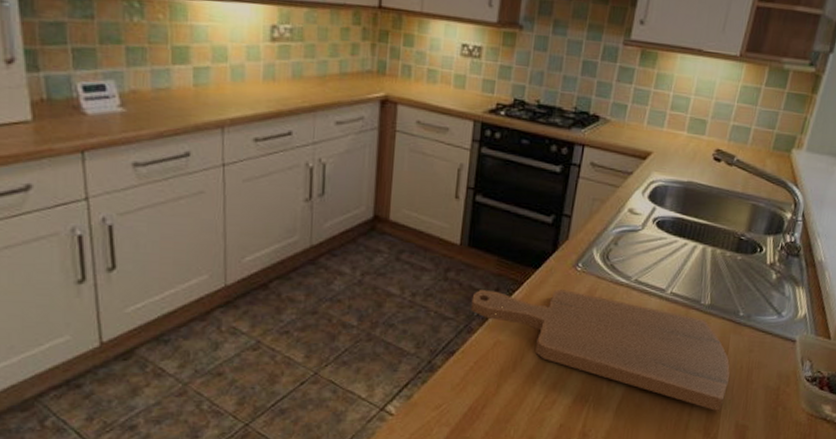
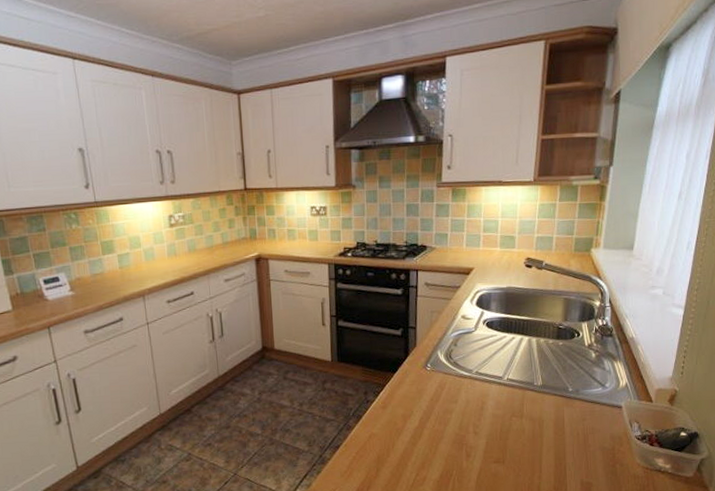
cutting board: present [471,289,730,412] -> none [346,386,570,474]

